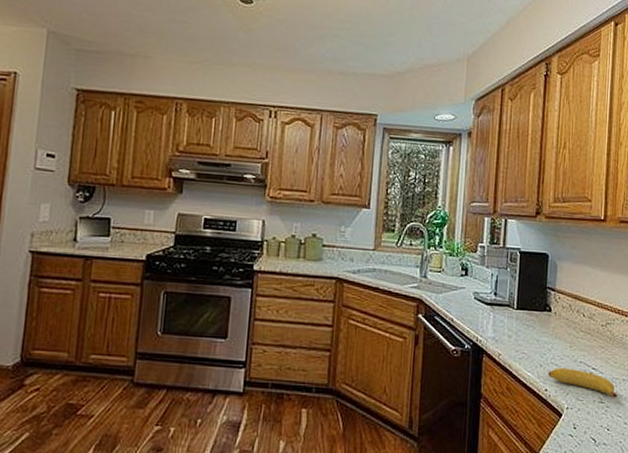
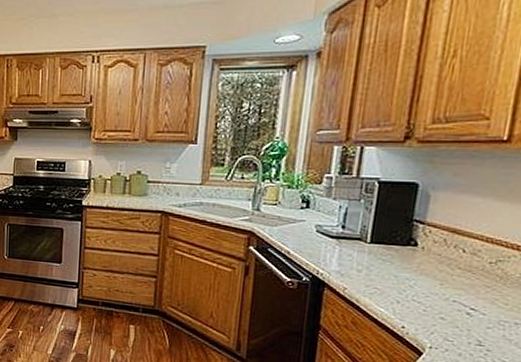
banana: present [548,368,618,398] -> none [407,305,505,343]

